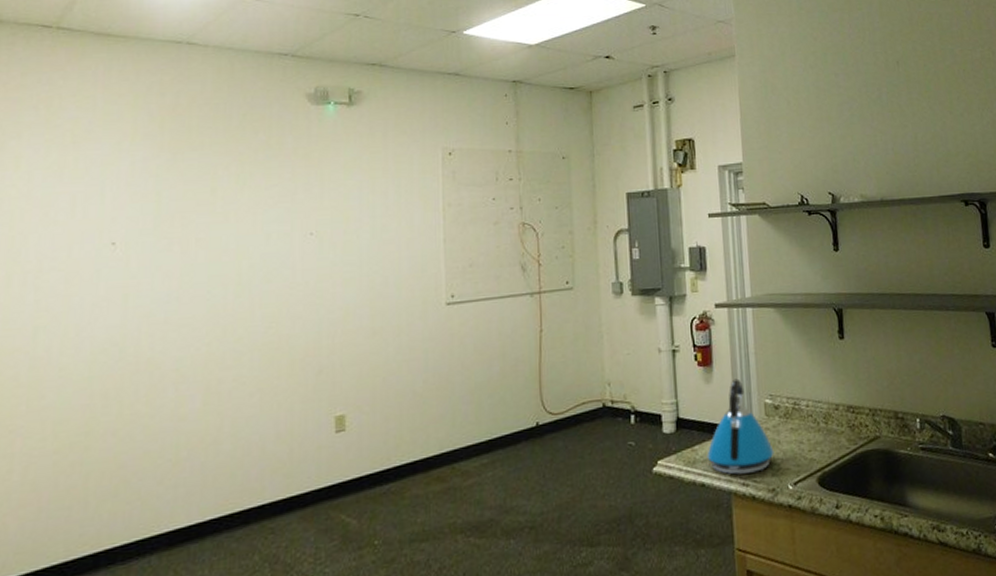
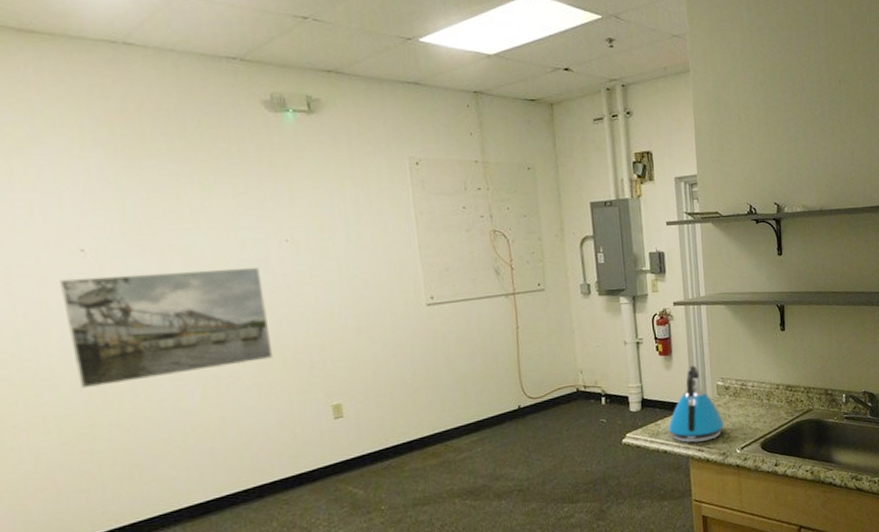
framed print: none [84,262,282,392] -> present [59,267,274,389]

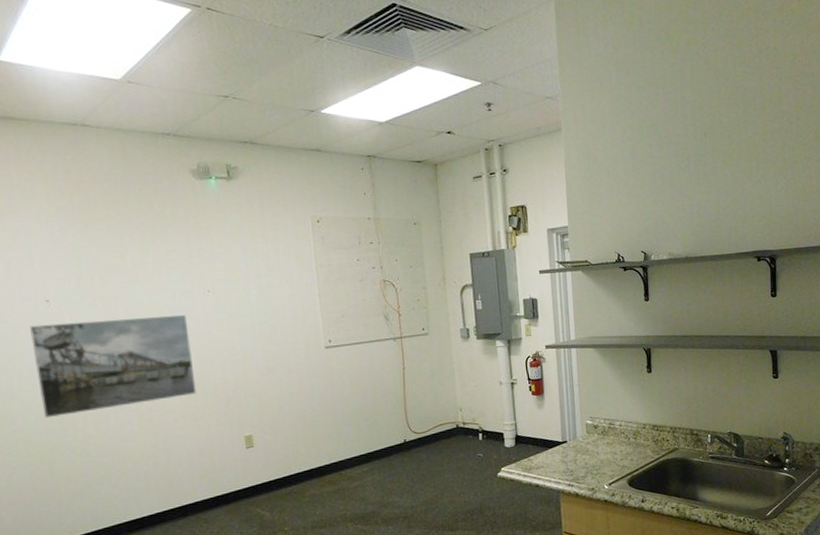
kettle: present [668,365,725,443] -> none [540,404,594,478]

